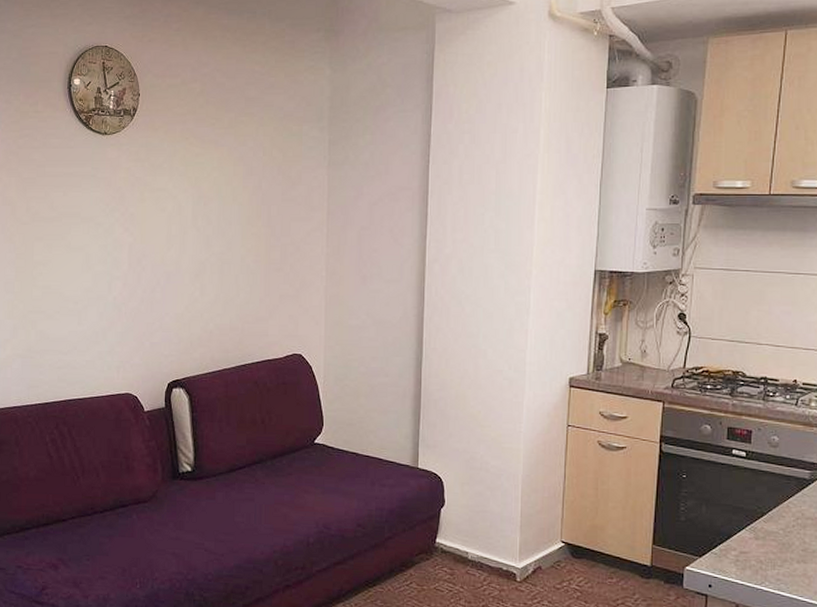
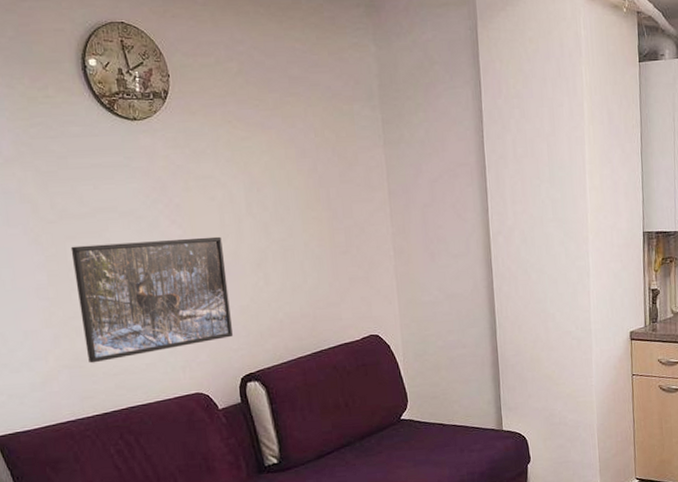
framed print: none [37,246,167,355] -> present [70,236,233,364]

